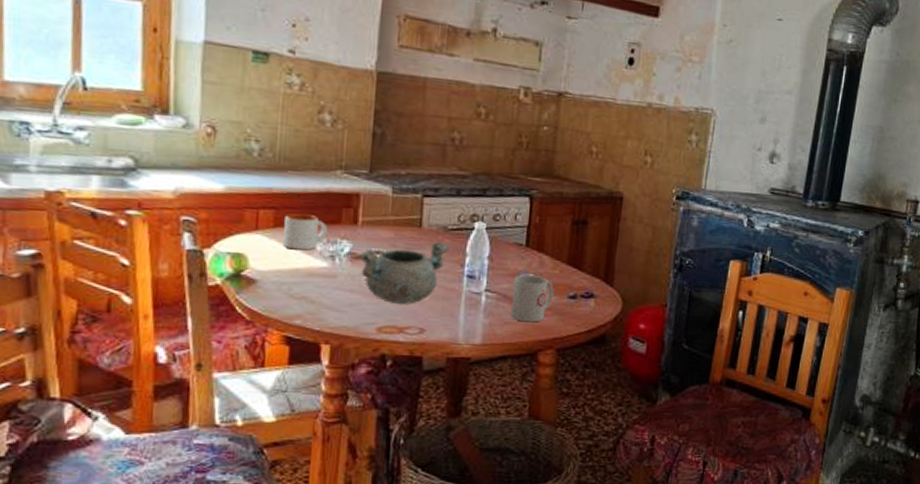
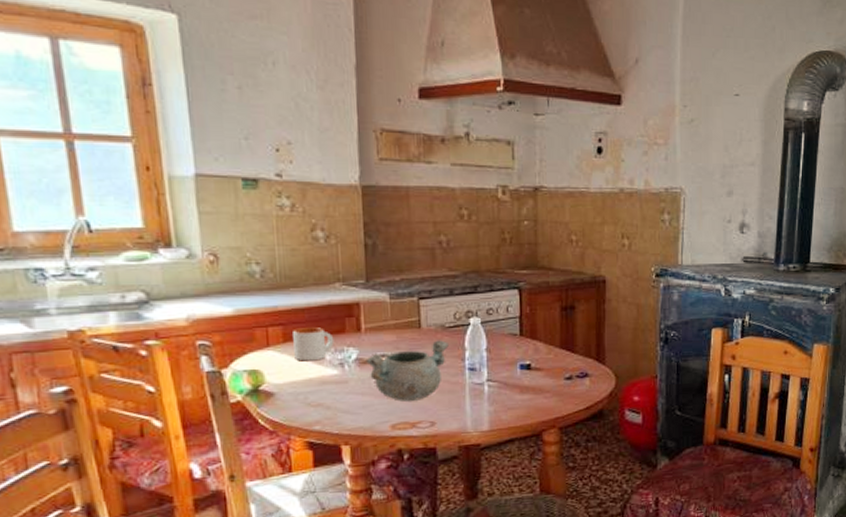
mug: present [510,275,554,323] -> none [512,362,551,406]

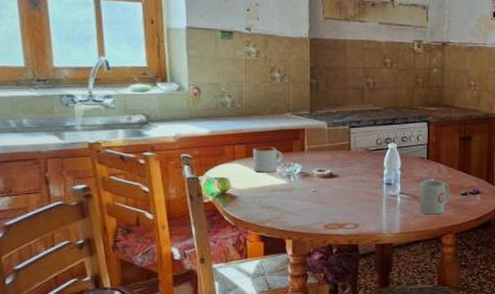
decorative bowl: present [366,340,449,402] -> none [307,160,371,207]
mug: none [512,362,551,406] -> present [419,180,450,215]

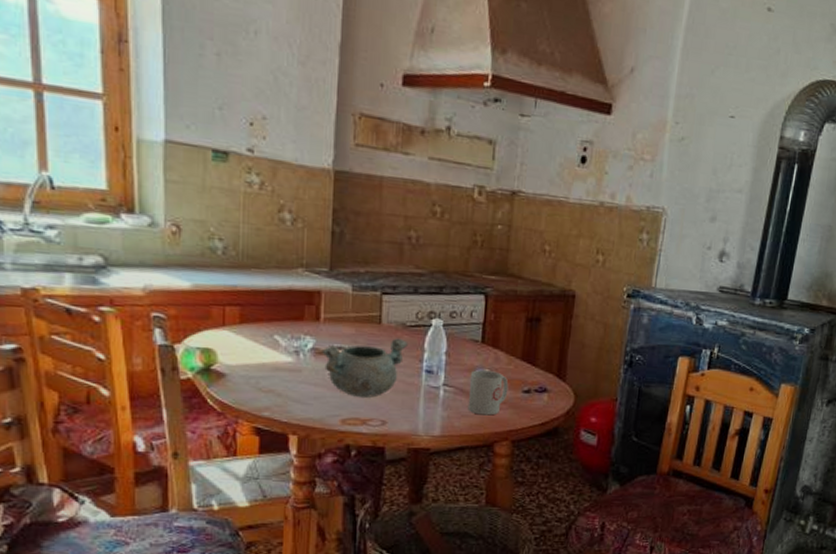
mug: present [253,147,284,173] -> none [250,310,292,346]
decorative bowl: none [307,160,371,207] -> present [322,338,408,398]

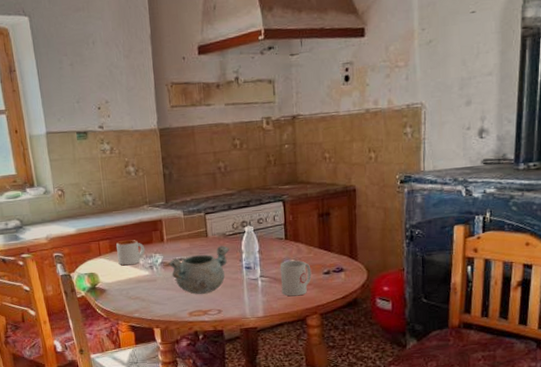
mug: none [250,310,292,346] -> present [116,240,146,266]

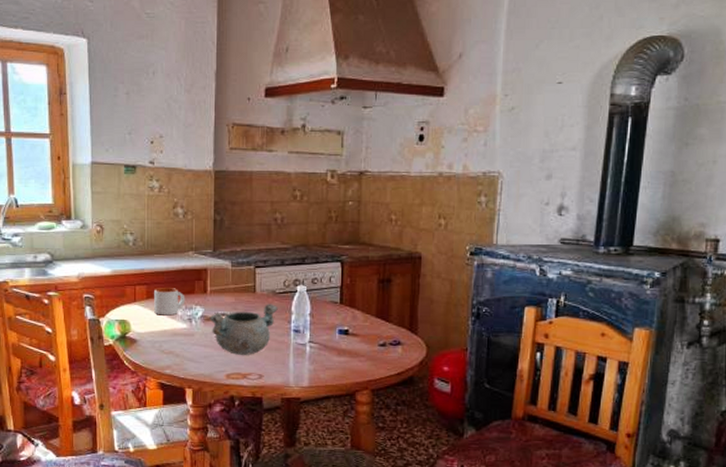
mug: present [280,260,312,297] -> none [331,328,366,368]

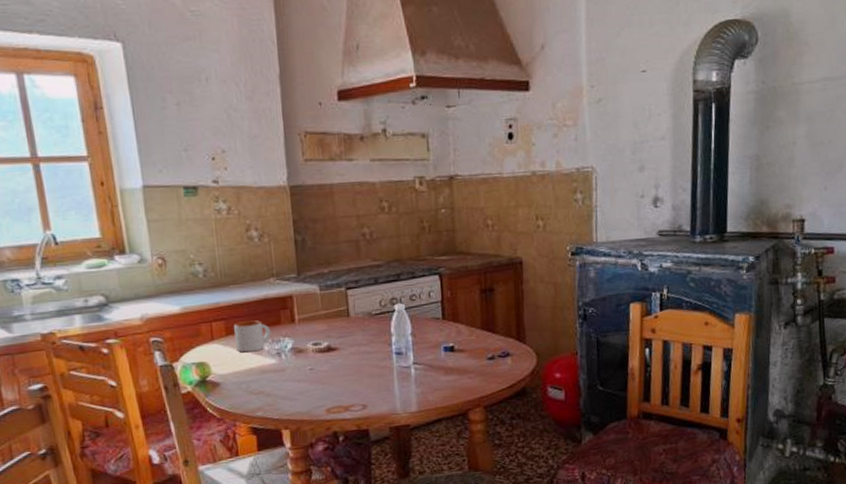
decorative bowl: present [209,304,278,355] -> none [300,327,376,387]

